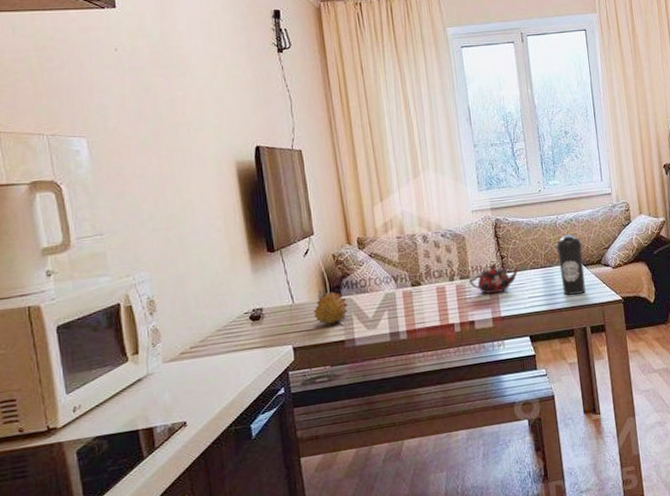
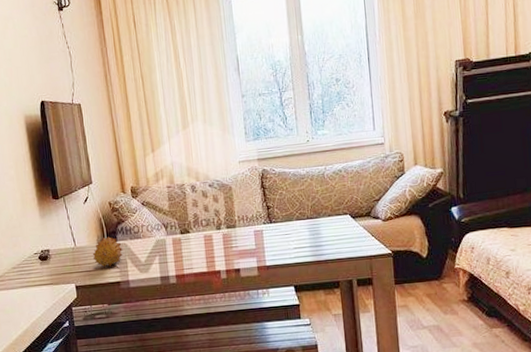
teapot: present [468,263,519,294] -> none [235,213,285,243]
water bottle: present [556,234,586,296] -> none [323,185,353,247]

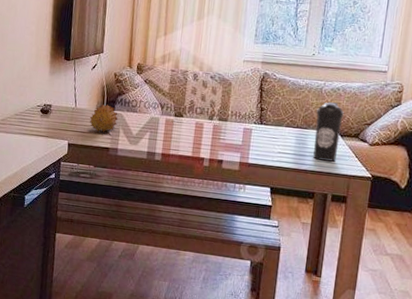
water bottle: none [323,185,353,247] -> present [313,102,344,162]

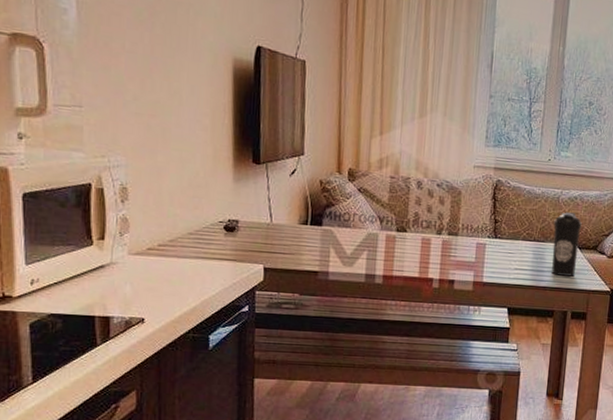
fruit: present [89,104,118,132] -> none [290,218,327,253]

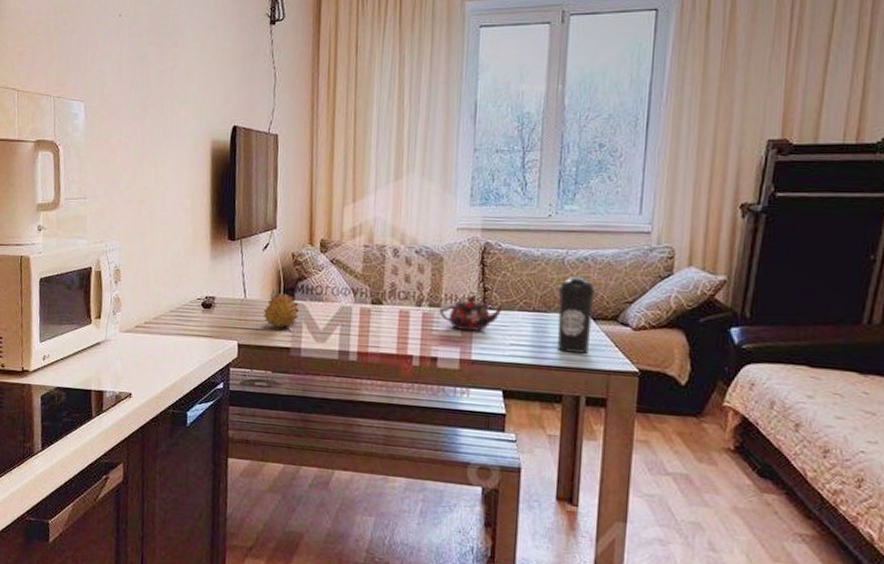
fruit: none [290,218,327,253] -> present [263,292,299,329]
teapot: none [456,226,512,257] -> present [438,295,505,331]

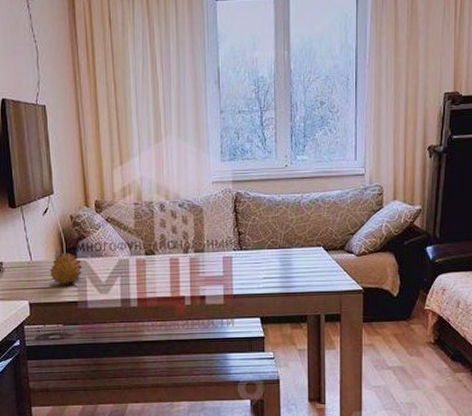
teapot: present [438,295,505,331] -> none [203,239,256,270]
water bottle: present [557,276,596,354] -> none [297,215,326,280]

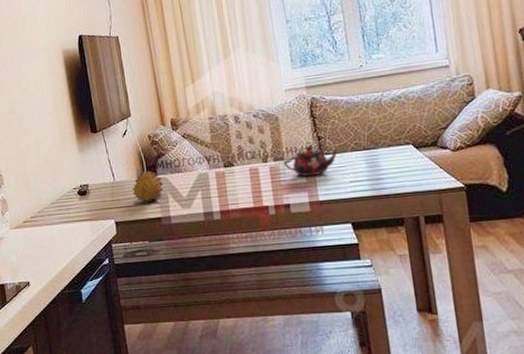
teapot: none [203,239,256,270] -> present [283,145,339,177]

